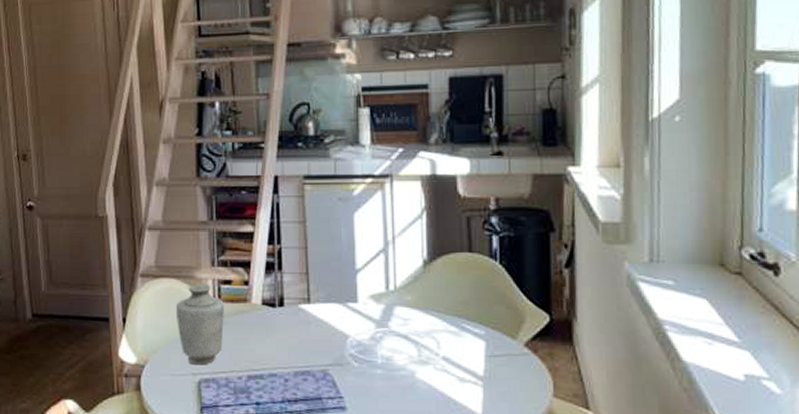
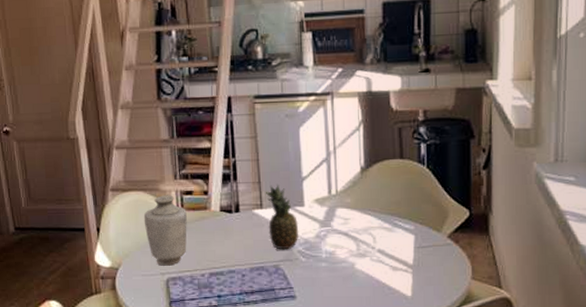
fruit: none [313,275,351,353] -> present [265,184,299,250]

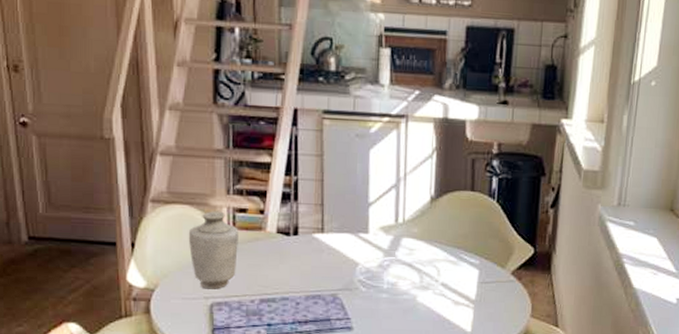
fruit: present [265,184,299,250] -> none [327,207,362,279]

